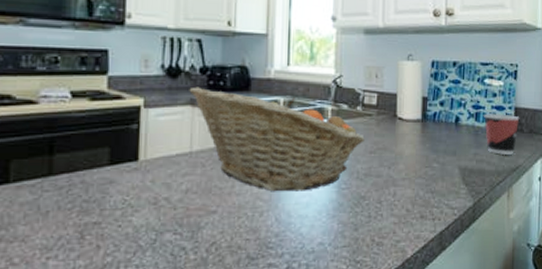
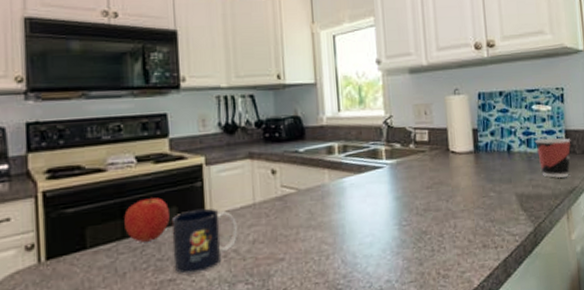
apple: none [52,135,101,181] -> present [124,197,170,243]
mug: none [100,152,172,218] -> present [171,208,239,274]
fruit basket: present [189,86,365,192] -> none [247,140,420,235]

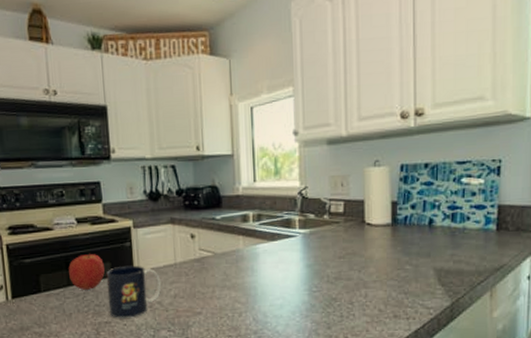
cup: present [534,137,571,179] -> none [460,212,504,256]

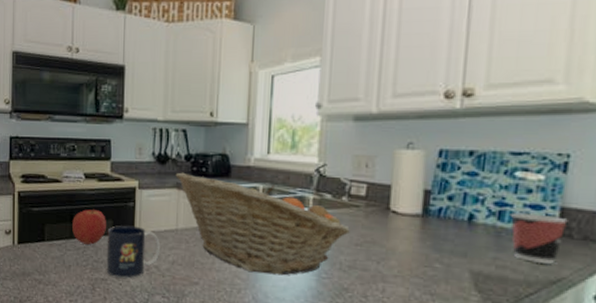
fruit basket: none [169,207,333,296] -> present [175,172,350,276]
cup: none [460,212,504,256] -> present [509,212,568,264]

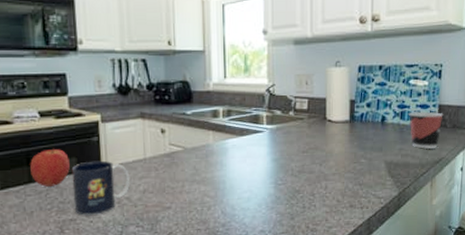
fruit basket: present [175,172,350,276] -> none [139,101,297,189]

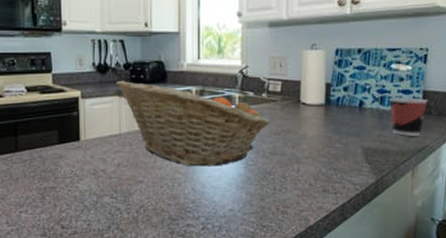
apple: present [30,148,70,187] -> none [17,121,52,156]
mug: present [71,160,131,216] -> none [53,134,106,184]
fruit basket: none [139,101,297,189] -> present [116,80,270,167]

